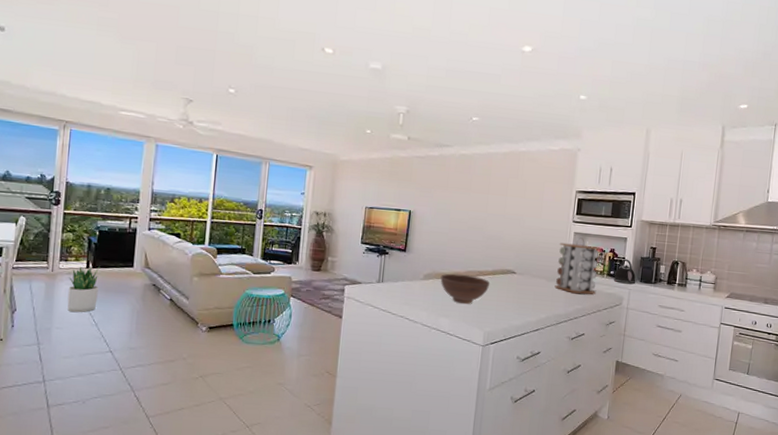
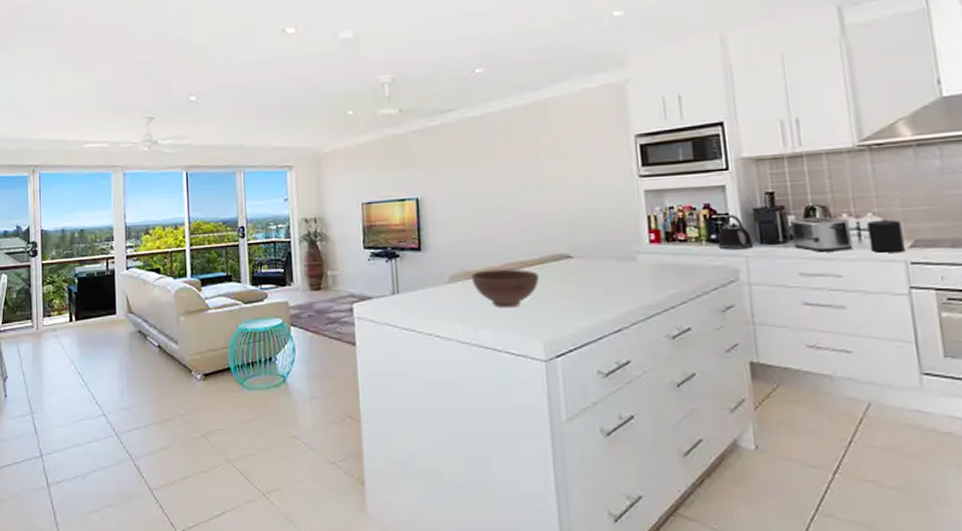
planter: present [67,264,100,313] -> none [54,317,84,374]
spice rack: present [554,236,601,295] -> none [625,194,694,274]
toaster: none [660,268,696,294] -> present [790,216,854,252]
pen holder: none [704,277,725,301] -> present [867,220,905,254]

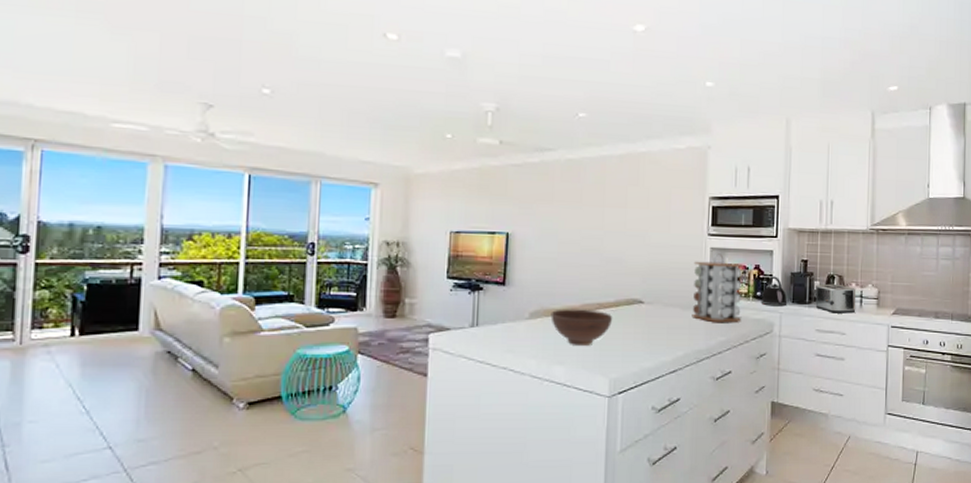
spice rack: none [625,194,694,274] -> present [692,252,744,323]
pen holder: present [867,220,905,254] -> none [867,291,889,318]

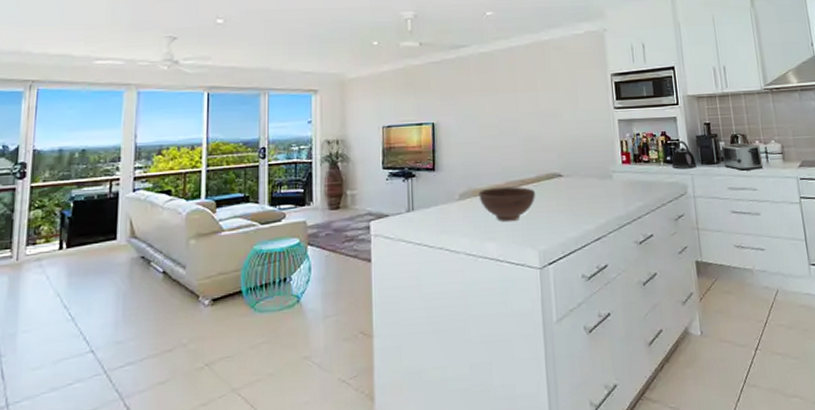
spice rack: present [692,252,744,323] -> none [604,123,655,190]

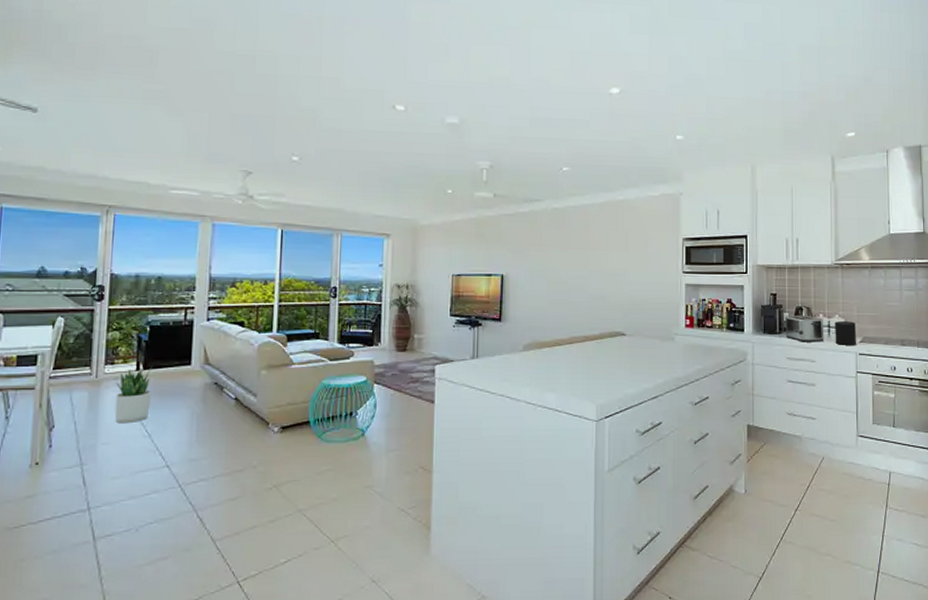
planter: none [36,244,76,309] -> present [114,366,153,424]
bowl: present [478,186,536,221] -> none [542,341,598,374]
kettle: present [671,141,697,170] -> none [734,309,759,337]
pen holder: none [771,146,796,172] -> present [835,321,856,346]

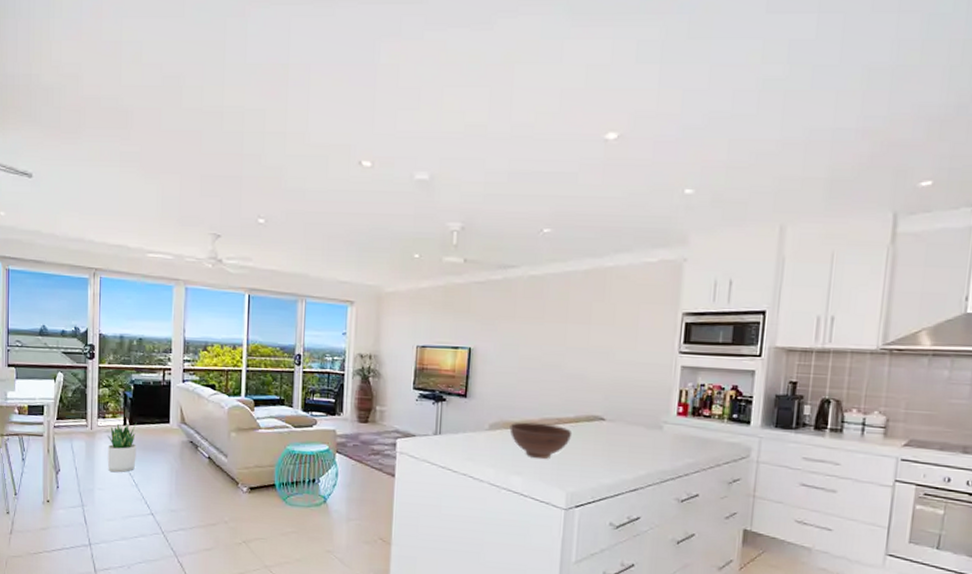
bowl: none [542,341,598,374] -> present [509,422,573,459]
toaster: present [785,315,824,342] -> none [803,408,857,443]
pen holder: present [835,321,856,346] -> none [869,419,901,450]

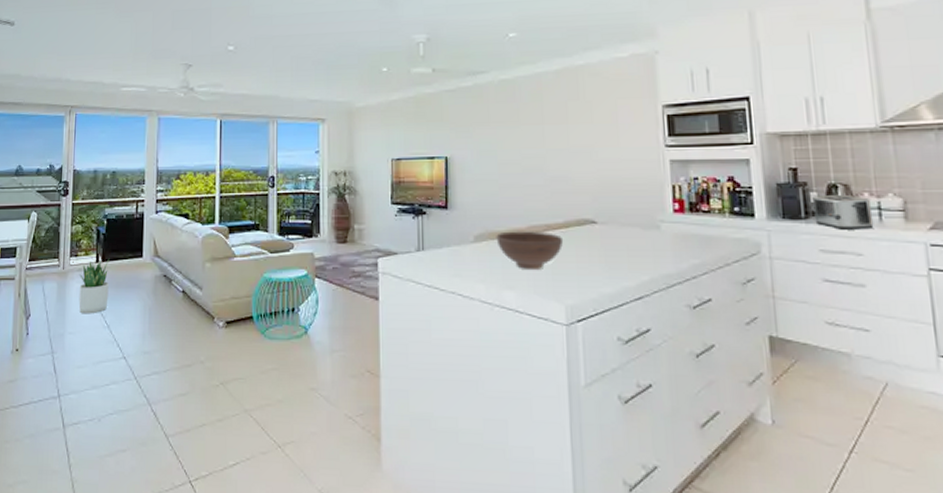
toaster: none [803,408,857,443] -> present [812,194,874,230]

